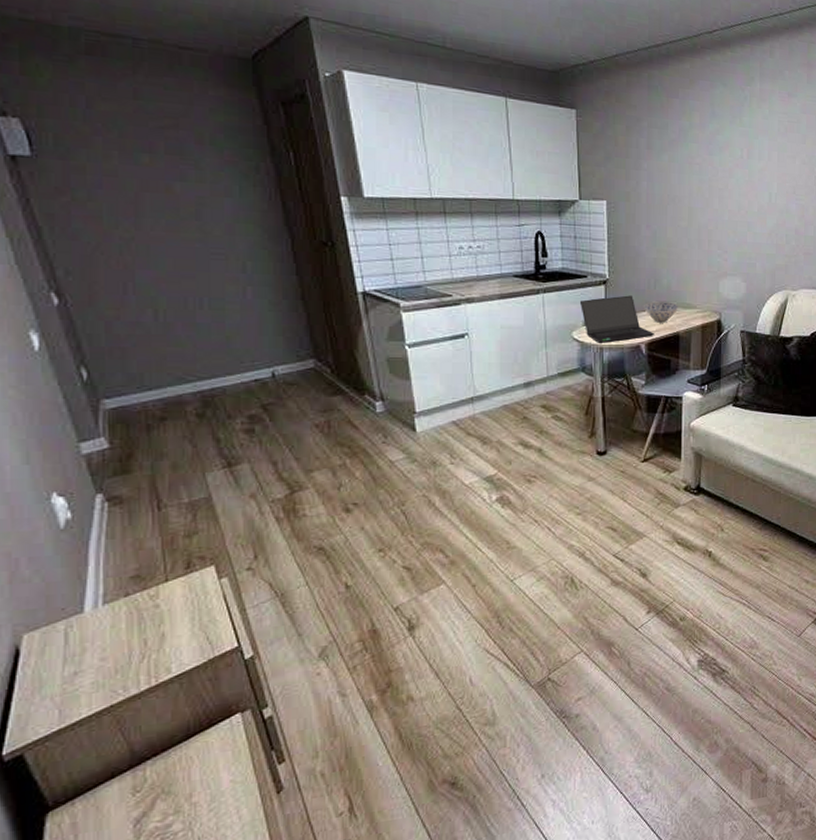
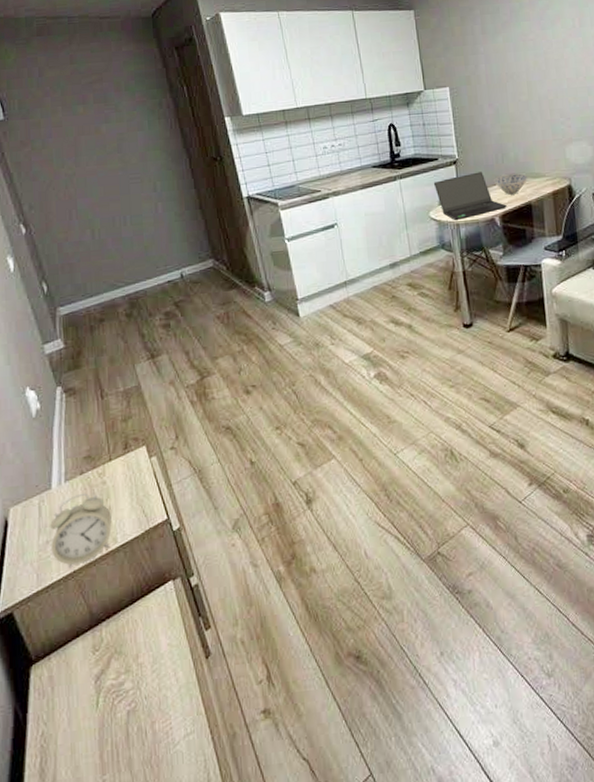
alarm clock: none [80,617,165,702] -> present [50,493,112,567]

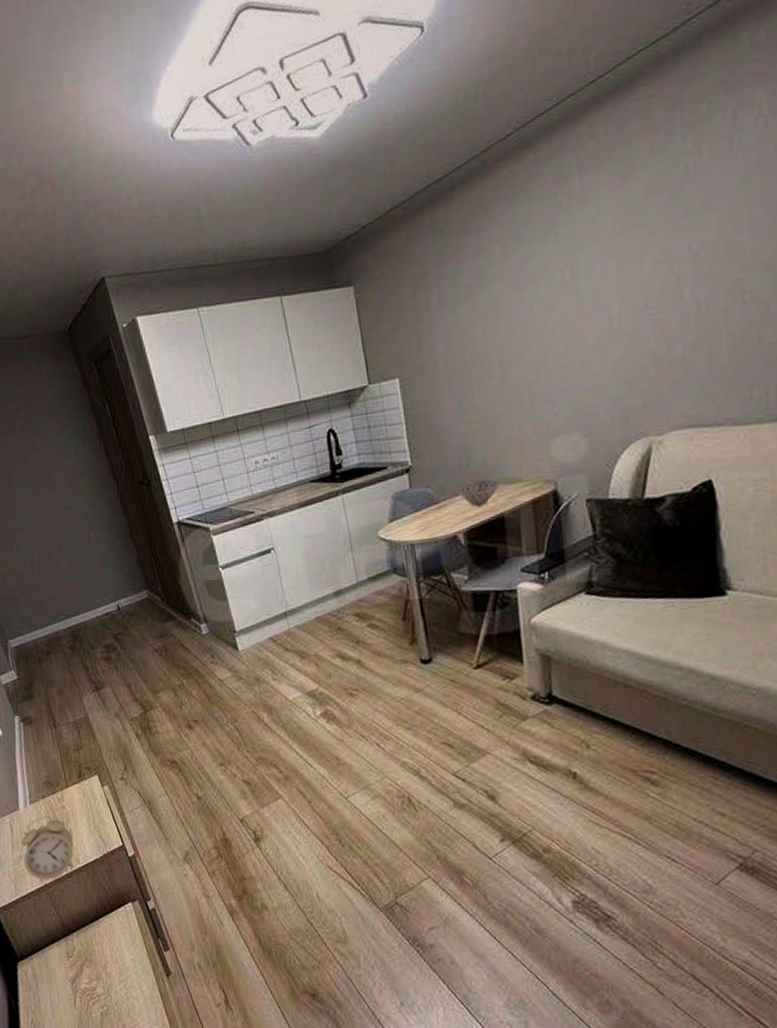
laptop: present [433,172,507,220] -> none [382,480,473,539]

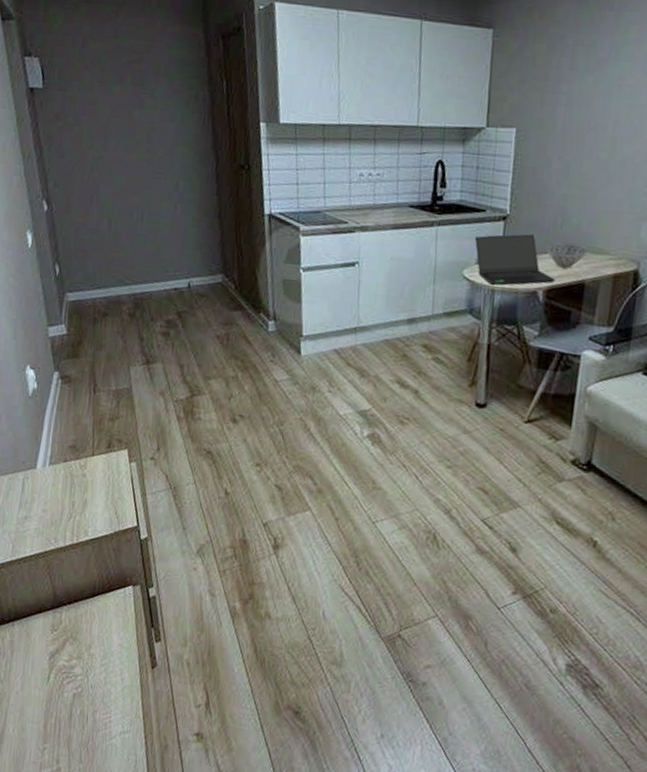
alarm clock: present [21,815,74,881] -> none [28,480,86,547]
laptop: none [382,480,473,539] -> present [474,234,555,285]

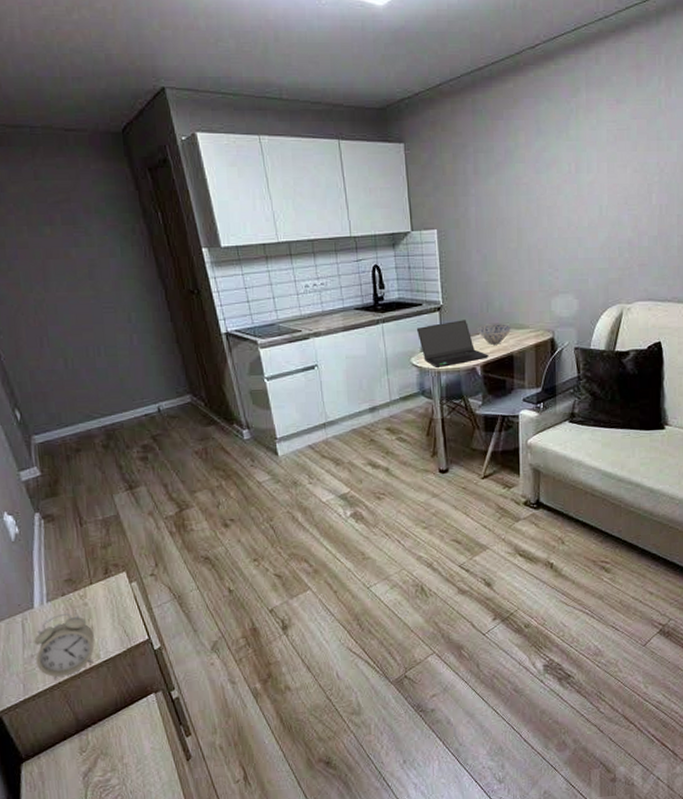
alarm clock: none [28,480,86,547] -> present [34,613,94,679]

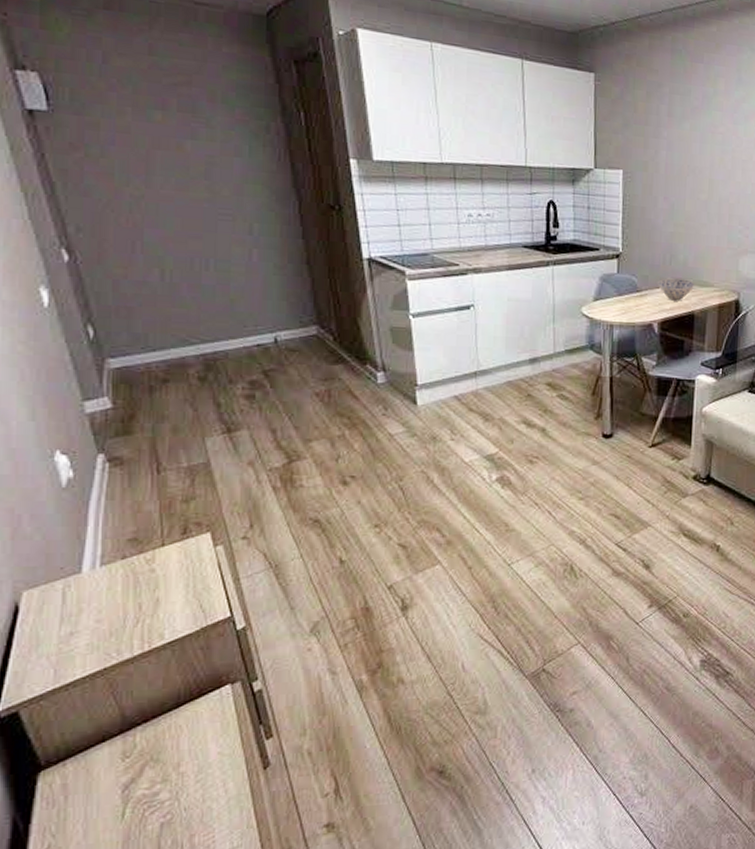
alarm clock: present [34,613,94,679] -> none [76,580,159,664]
laptop: present [416,320,489,367] -> none [590,270,668,320]

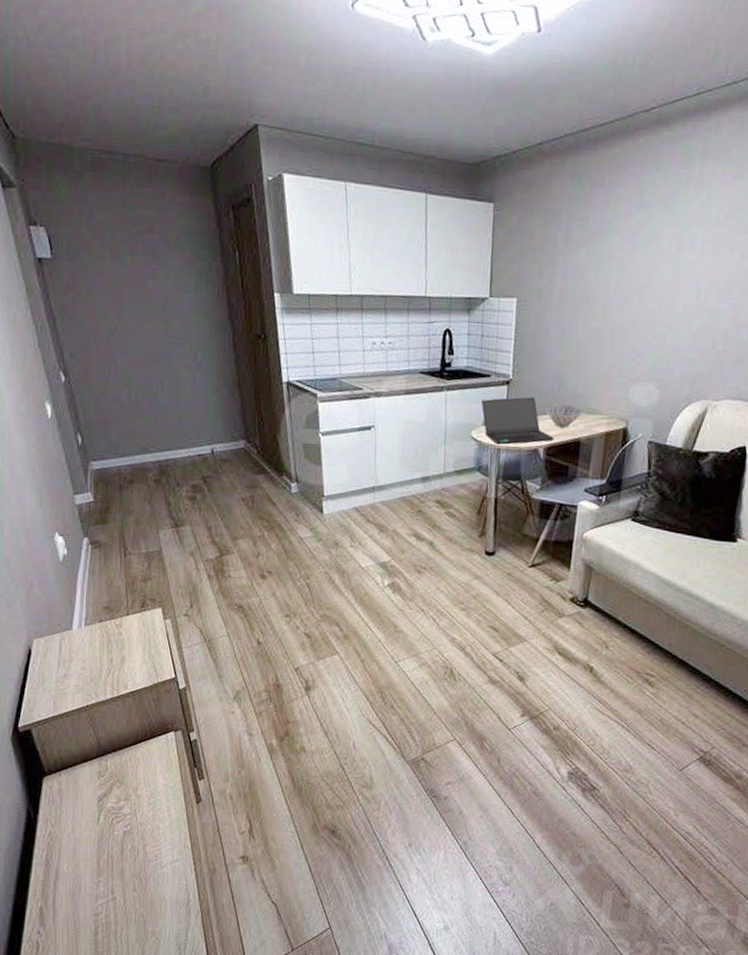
laptop: none [590,270,668,320] -> present [481,397,554,445]

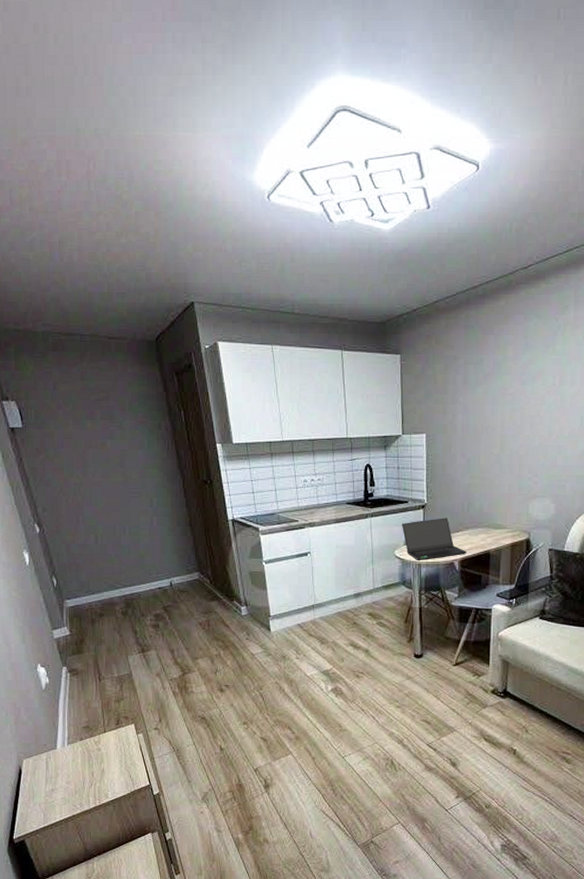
bowl: present [544,404,583,428] -> none [457,523,490,542]

